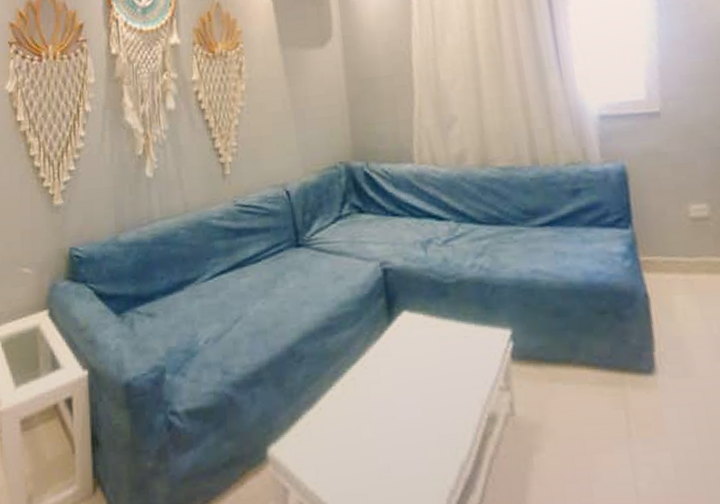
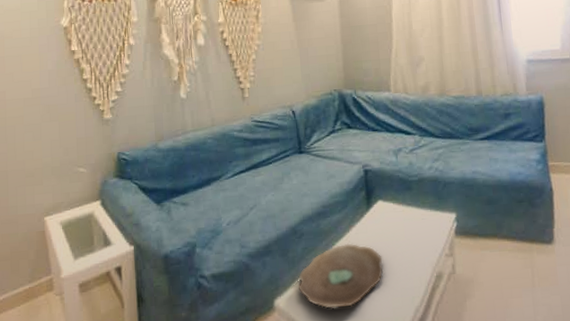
decorative bowl: none [298,370,414,462] -> present [297,243,384,308]

